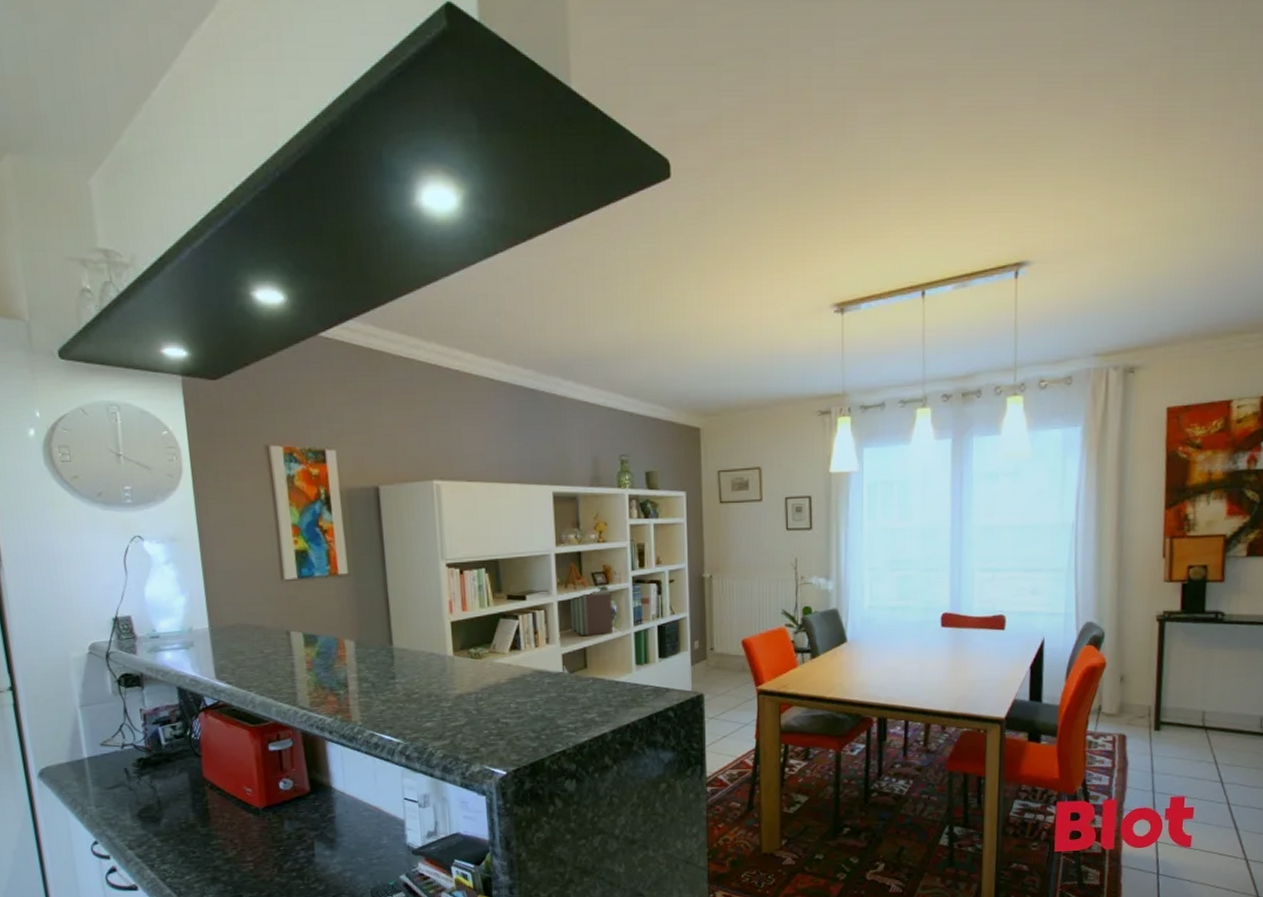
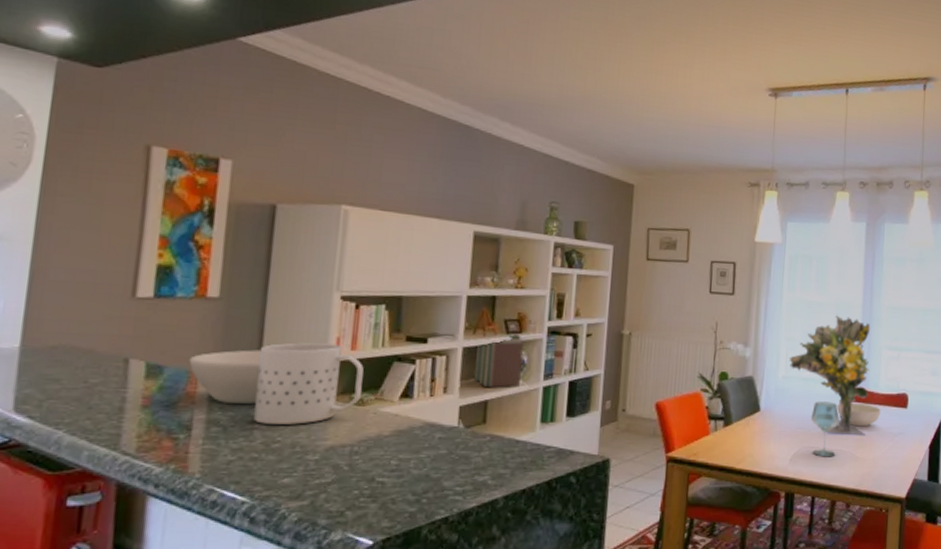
soup bowl: none [335,616,394,663] -> present [188,350,261,404]
mug: none [388,607,478,679] -> present [254,342,364,425]
bouquet: none [874,540,962,660] -> present [789,315,871,436]
wine glass: none [900,628,930,683] -> present [810,401,839,457]
bowl: none [927,627,975,651] -> present [836,402,881,427]

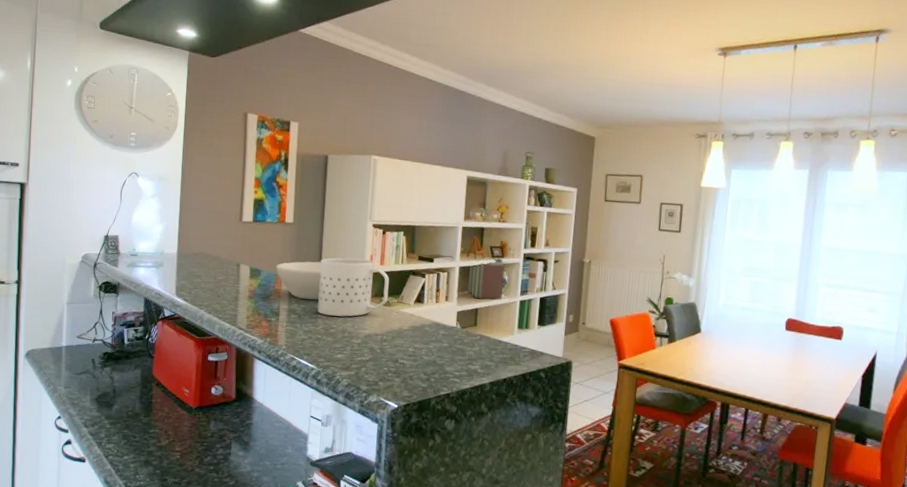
bouquet: present [789,315,871,436] -> none [729,253,809,361]
wine glass: present [810,401,839,457] -> none [747,328,774,377]
bowl: present [836,402,881,427] -> none [772,331,815,354]

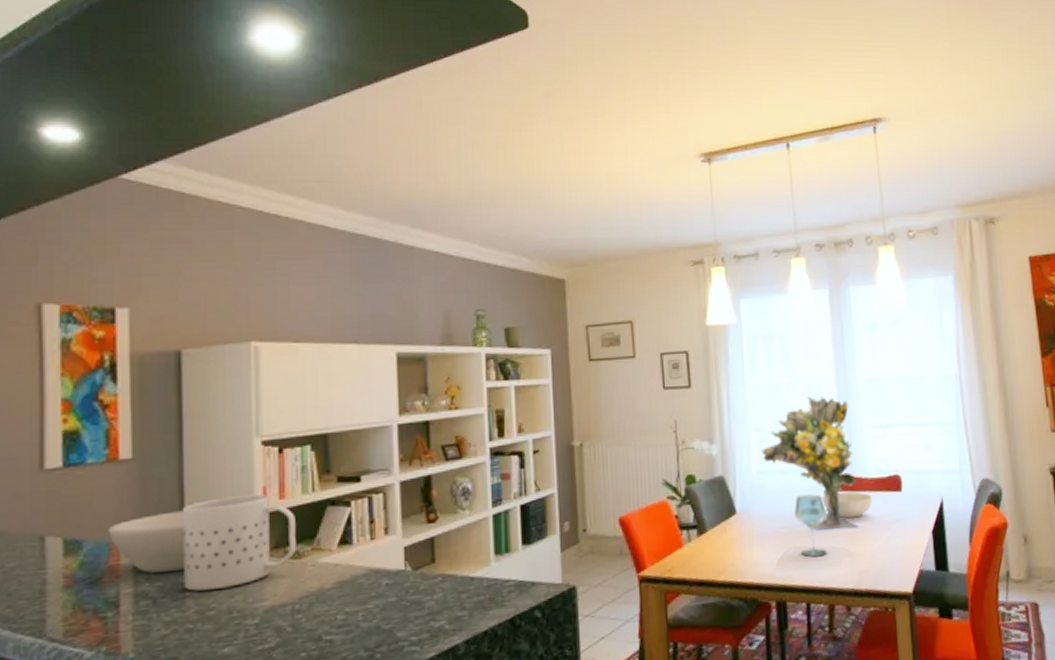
books: present [467,258,505,300] -> none [415,461,467,524]
bouquet: none [729,253,809,361] -> present [761,396,858,531]
wine glass: none [747,328,774,377] -> present [794,494,827,557]
bowl: none [772,331,815,354] -> present [821,492,872,519]

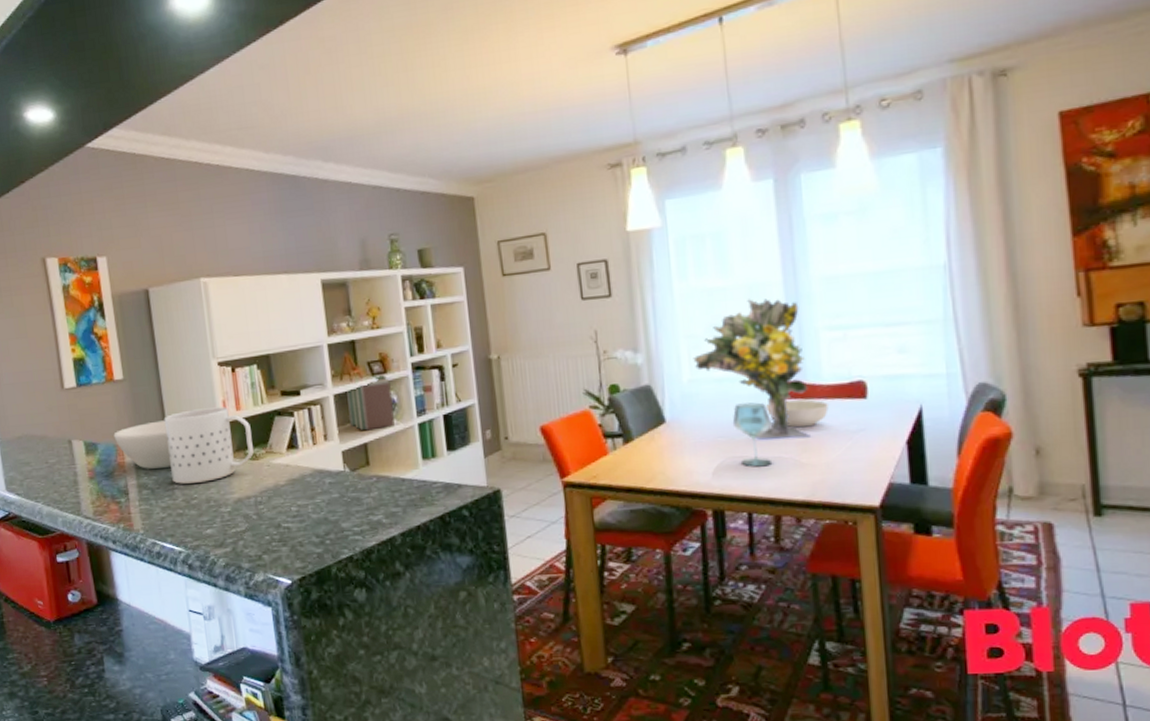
books: none [415,461,467,524] -> present [347,375,395,431]

